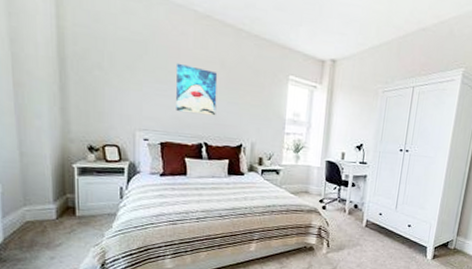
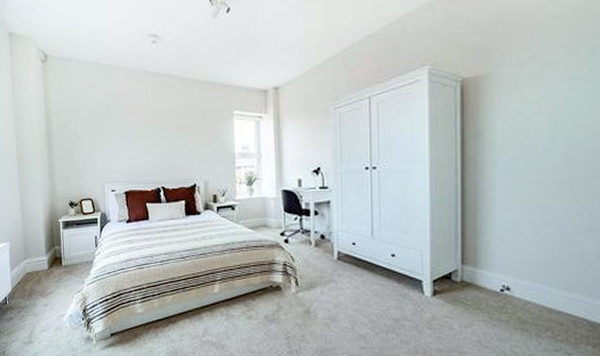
wall art: present [175,63,218,116] -> none [133,118,170,162]

